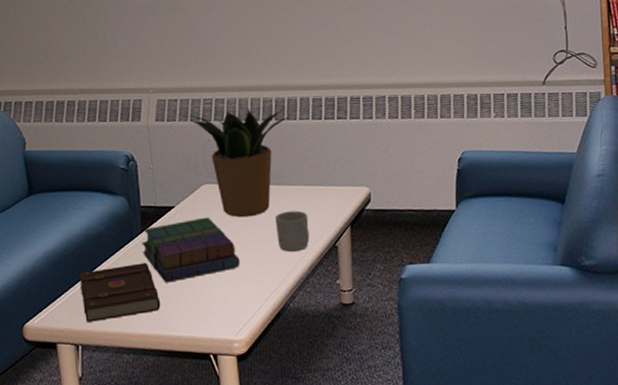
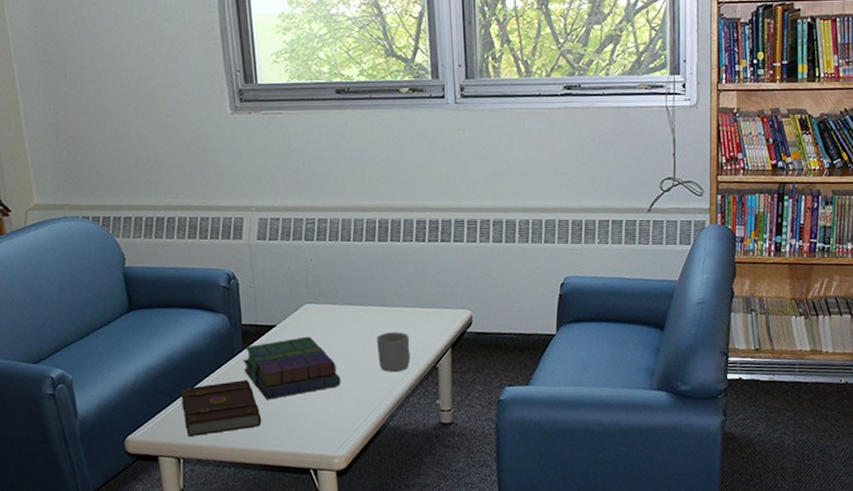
potted plant: present [190,107,291,217] -> none [292,228,394,337]

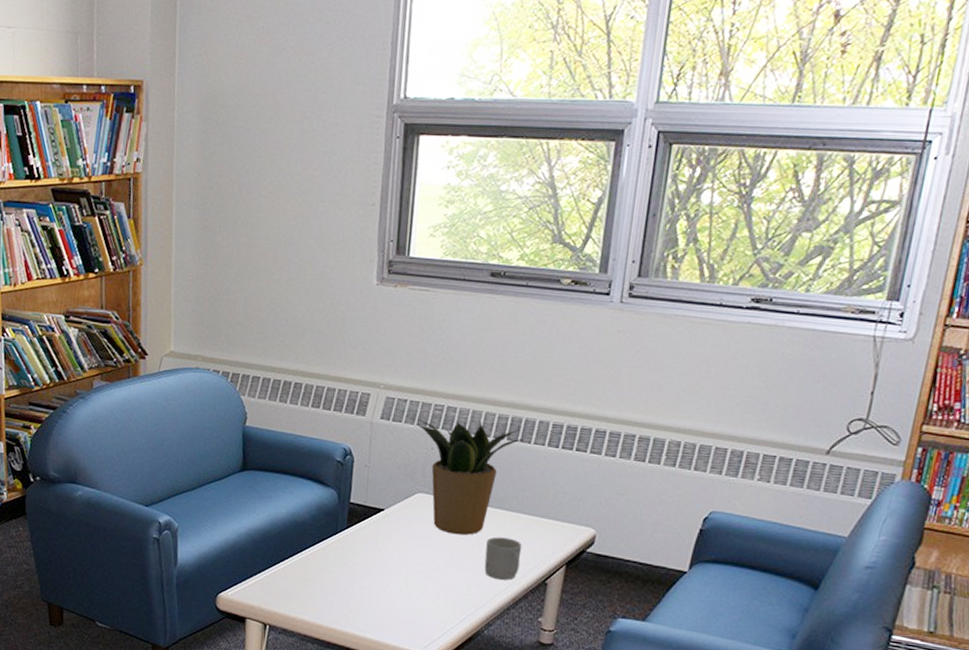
book: present [181,380,262,436] -> none [276,555,353,609]
books: present [243,336,341,400] -> none [344,525,441,584]
potted plant: none [292,228,394,337] -> present [417,419,525,535]

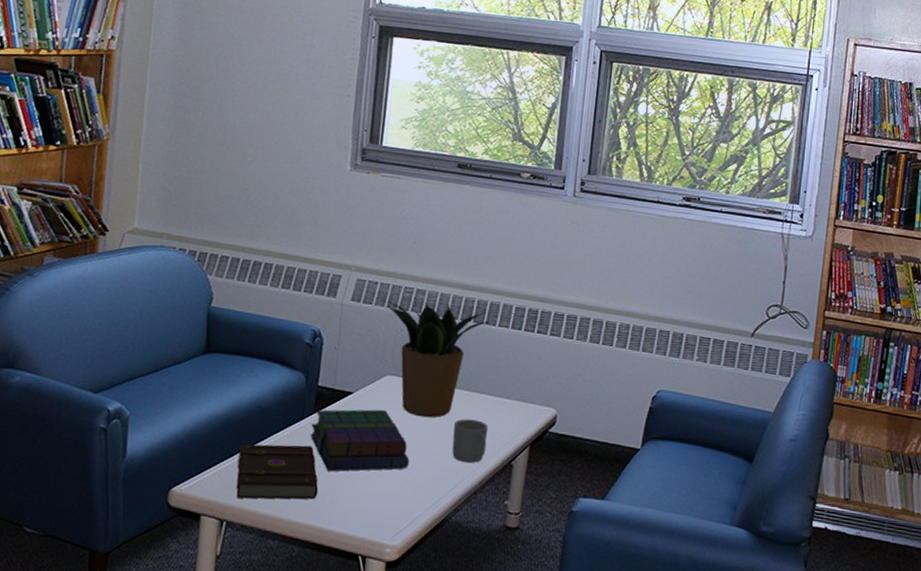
book: none [276,555,353,609] -> present [236,444,319,500]
books: none [344,525,441,584] -> present [310,409,409,472]

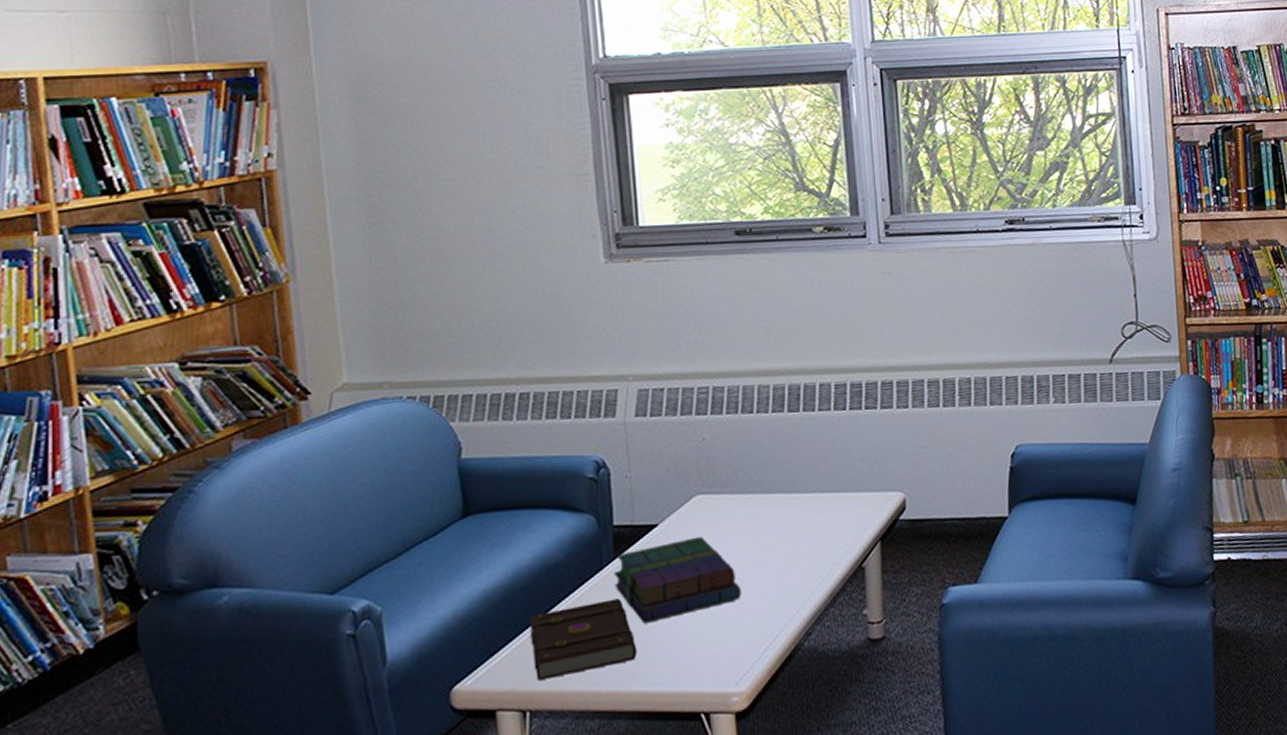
potted plant: present [387,301,490,418] -> none [680,397,808,535]
mug: present [451,419,489,463] -> none [787,524,830,577]

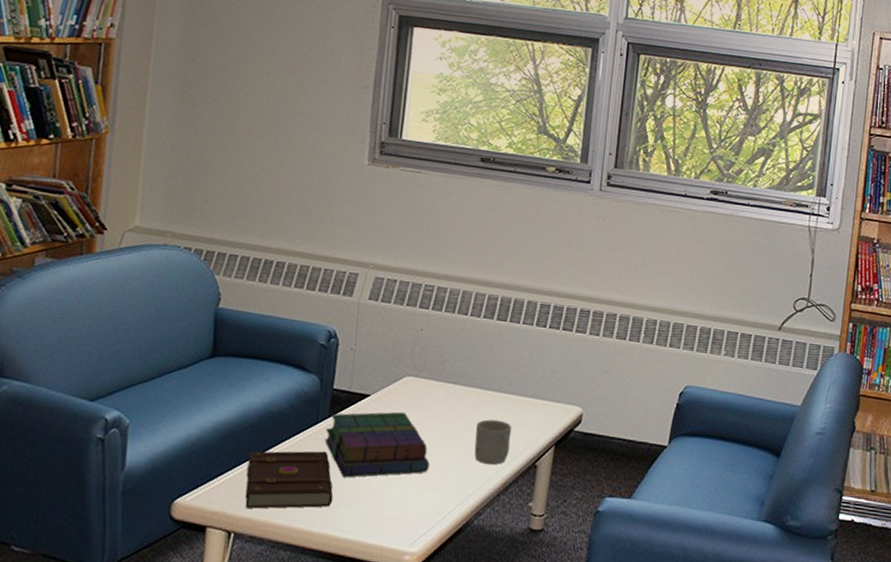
mug: none [787,524,830,577] -> present [474,419,512,465]

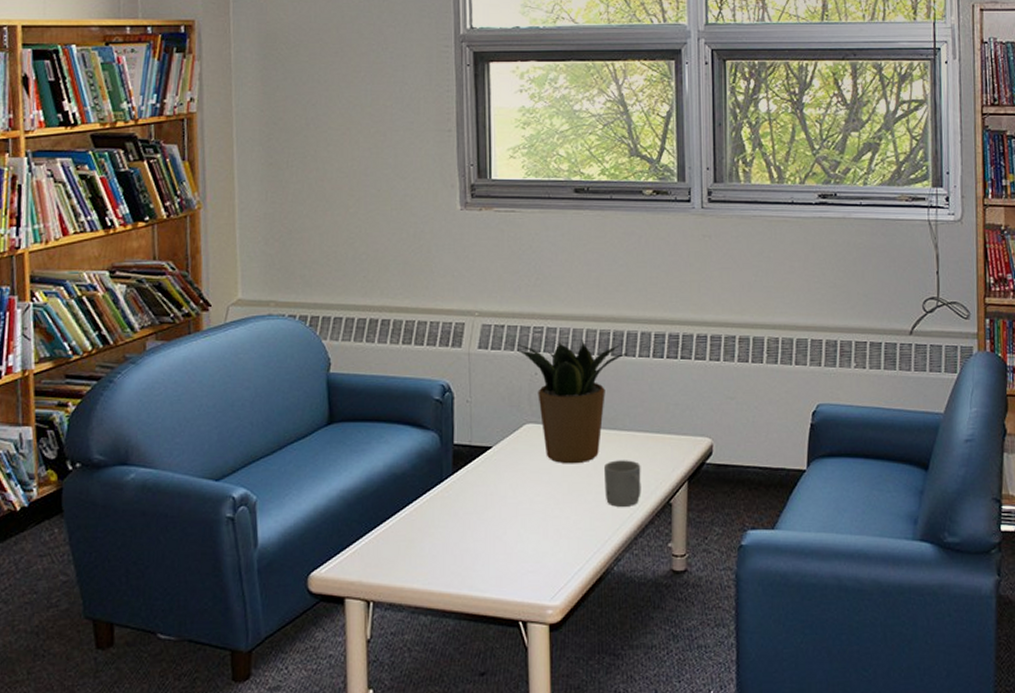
book: present [245,451,334,509] -> none [378,509,468,575]
books: present [324,411,430,478] -> none [451,461,561,535]
potted plant: none [406,300,514,419] -> present [517,339,629,464]

